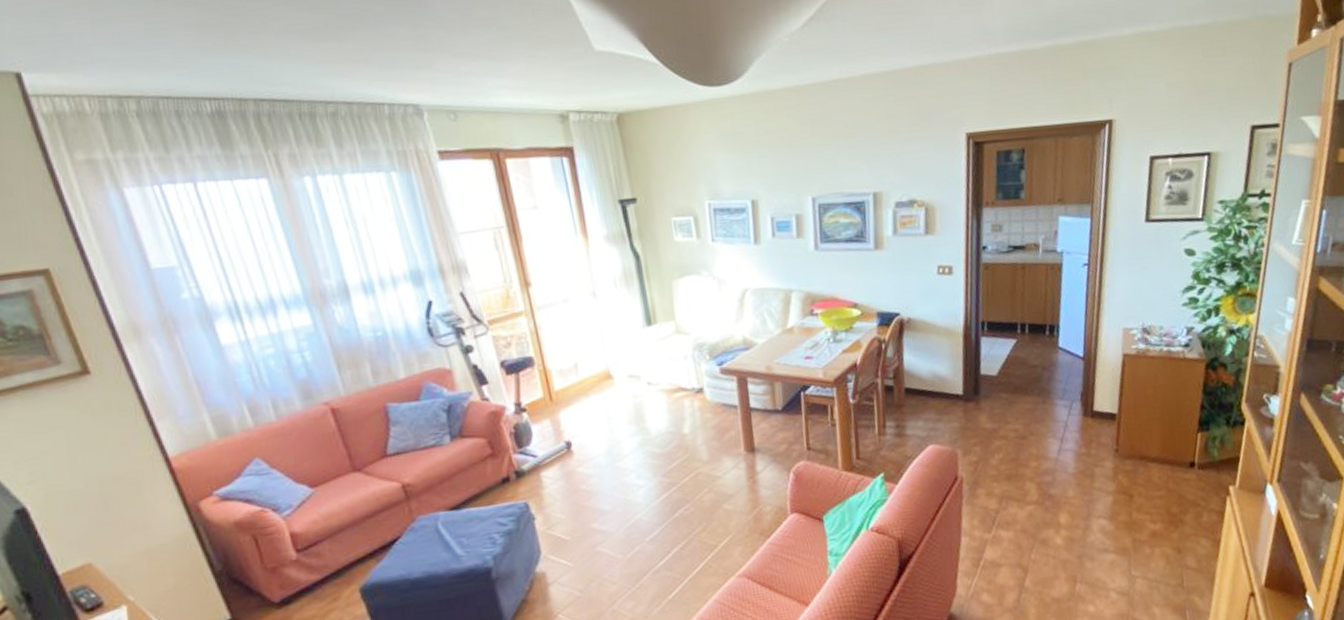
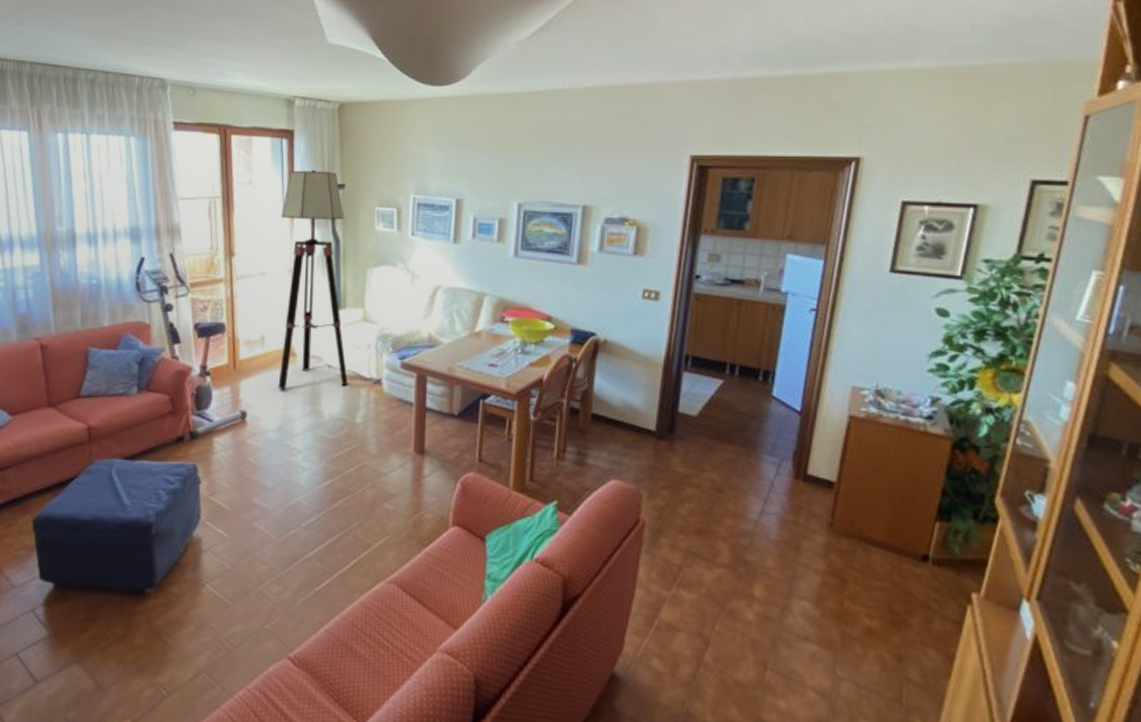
floor lamp: none [574,186,671,414] -> present [278,170,348,390]

